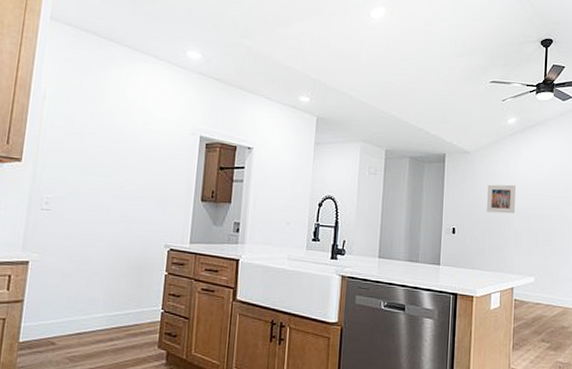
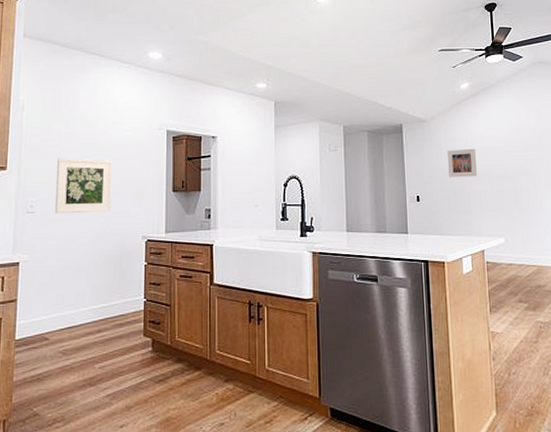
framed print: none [72,154,139,216] -> present [55,158,113,214]

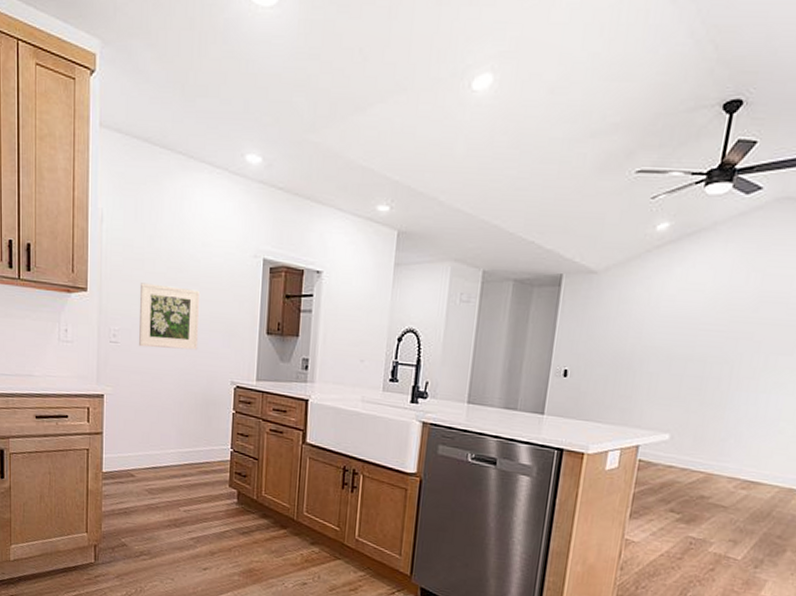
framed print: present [448,148,478,178] -> none [613,314,658,354]

